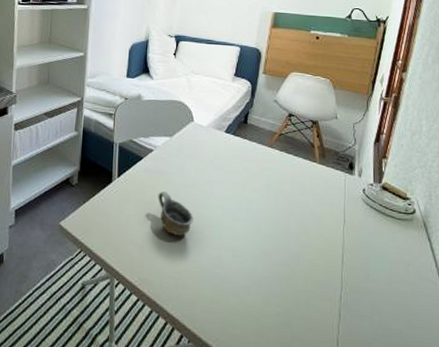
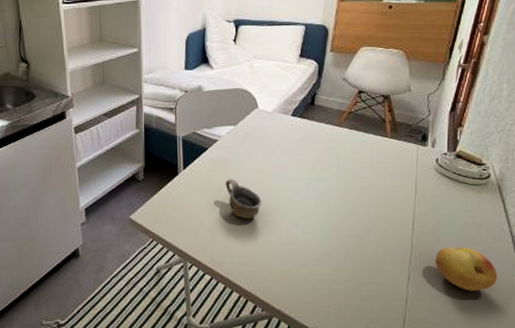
fruit: none [365,285,428,338] -> present [435,247,497,291]

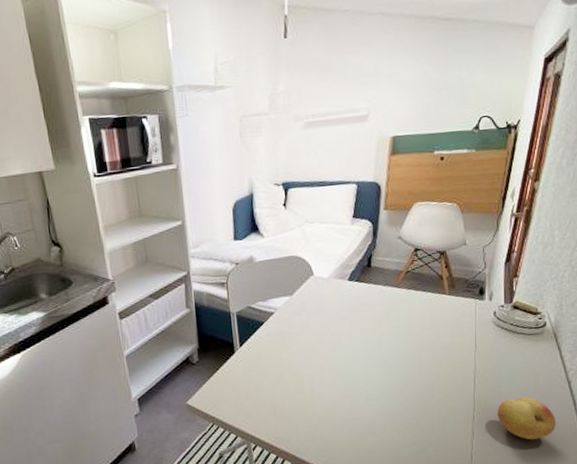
cup: present [225,179,262,219] -> none [284,352,324,392]

